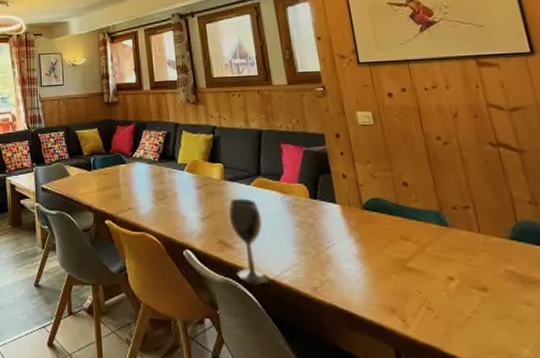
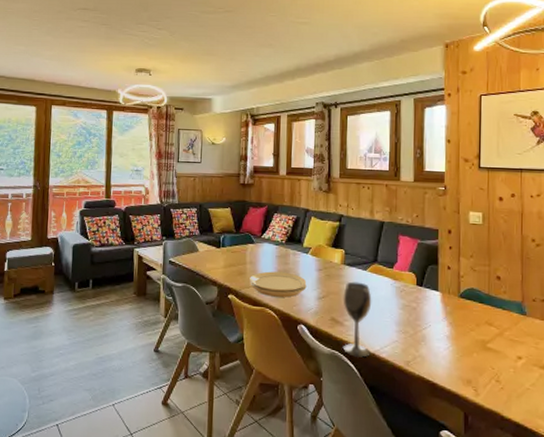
plate: none [125,192,187,220] -> present [249,271,307,298]

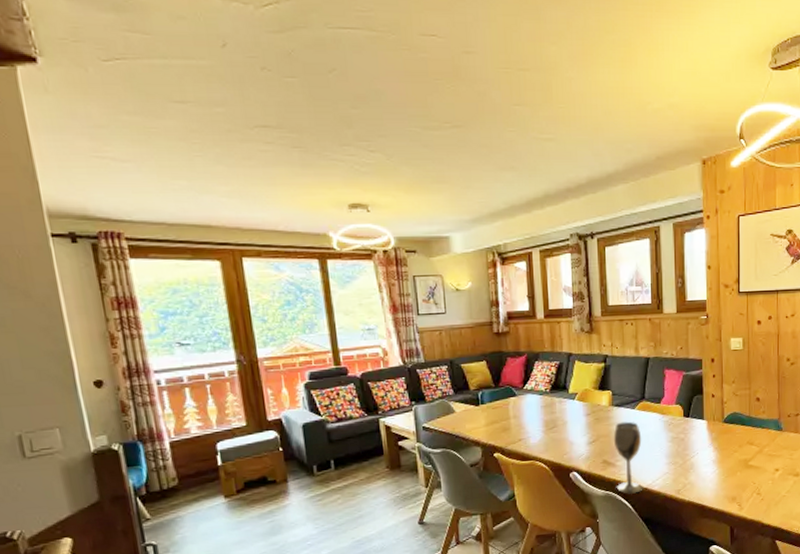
plate: present [249,271,307,298] -> none [515,421,576,449]

